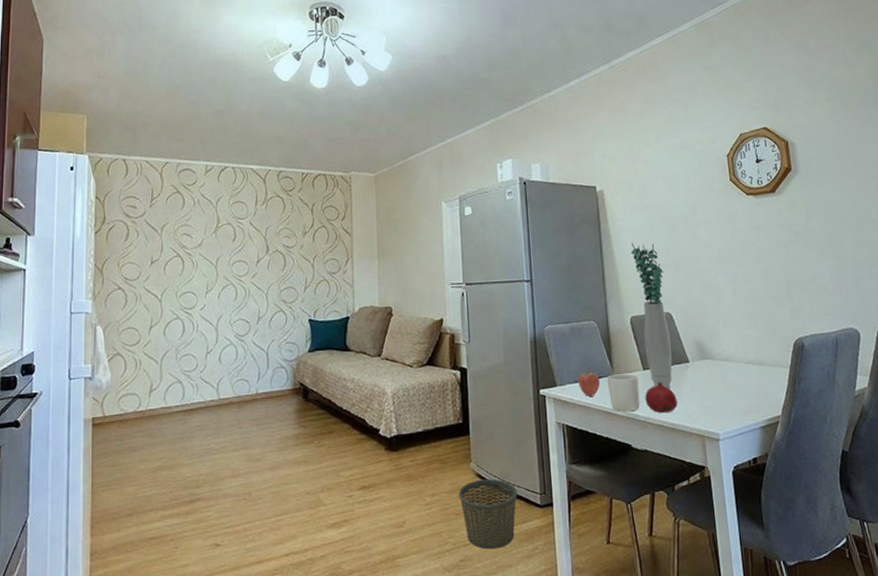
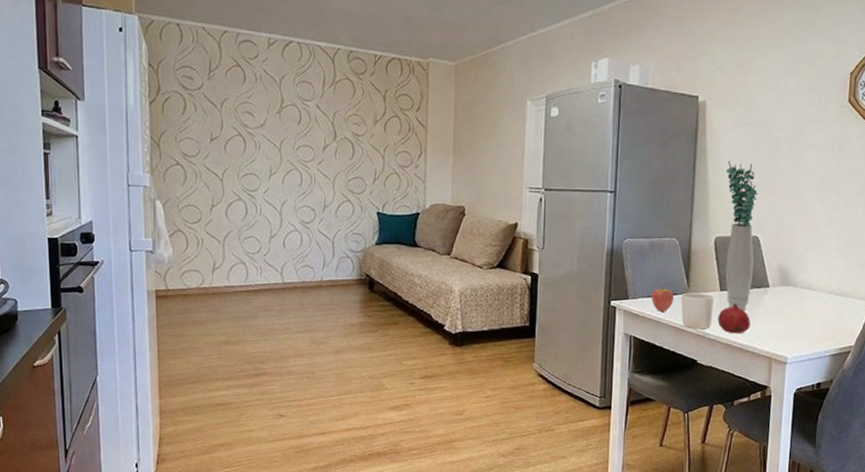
basket: present [458,478,517,549] -> none [519,379,577,441]

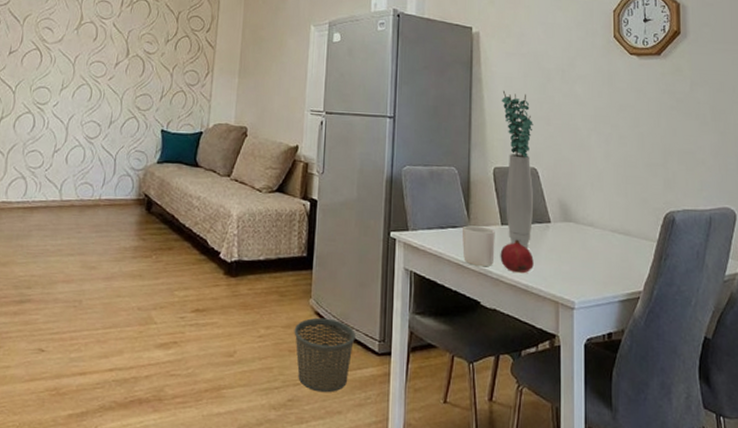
basket: none [519,379,577,441] -> present [294,317,355,392]
fruit: present [652,284,675,312] -> none [432,216,455,246]

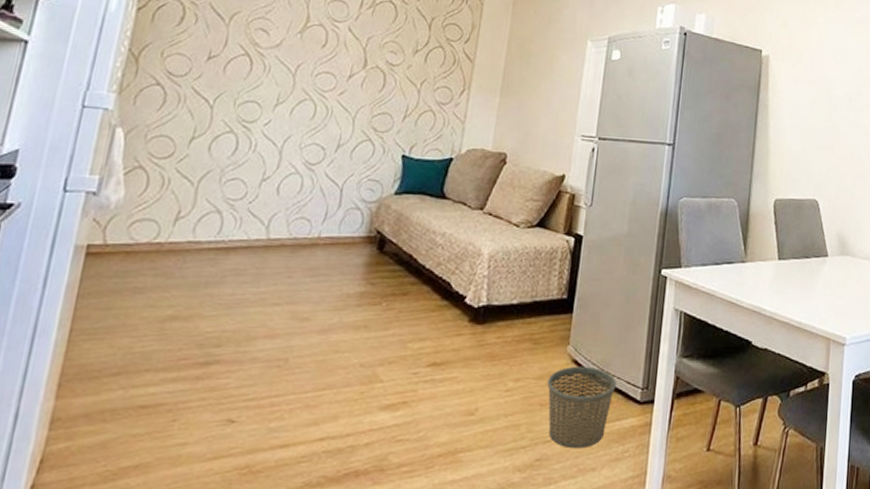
mug: present [462,225,495,267] -> none [737,261,772,305]
fruit: present [500,239,534,274] -> none [775,275,809,310]
vase: present [501,90,533,248] -> none [784,118,818,284]

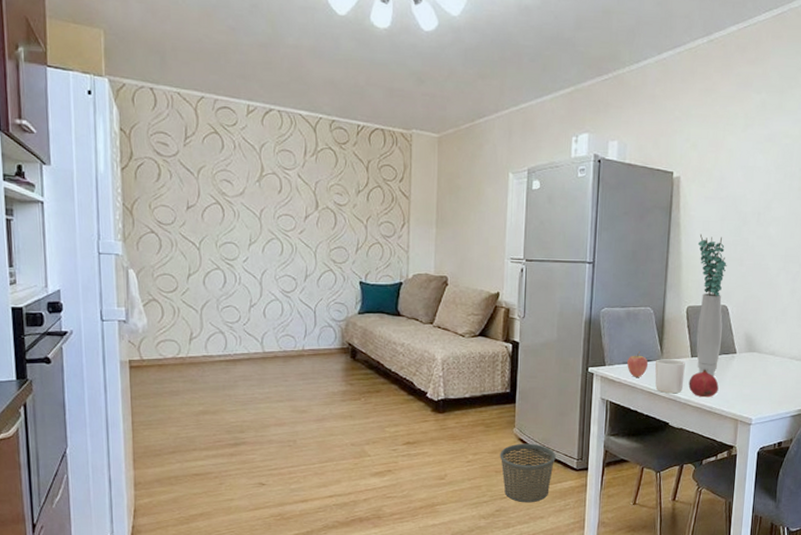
fruit: none [706,251,731,283] -> present [627,351,649,377]
mug: none [737,261,772,305] -> present [655,359,685,394]
fruit: none [775,275,809,310] -> present [688,369,719,398]
vase: none [784,118,818,284] -> present [696,234,727,376]

